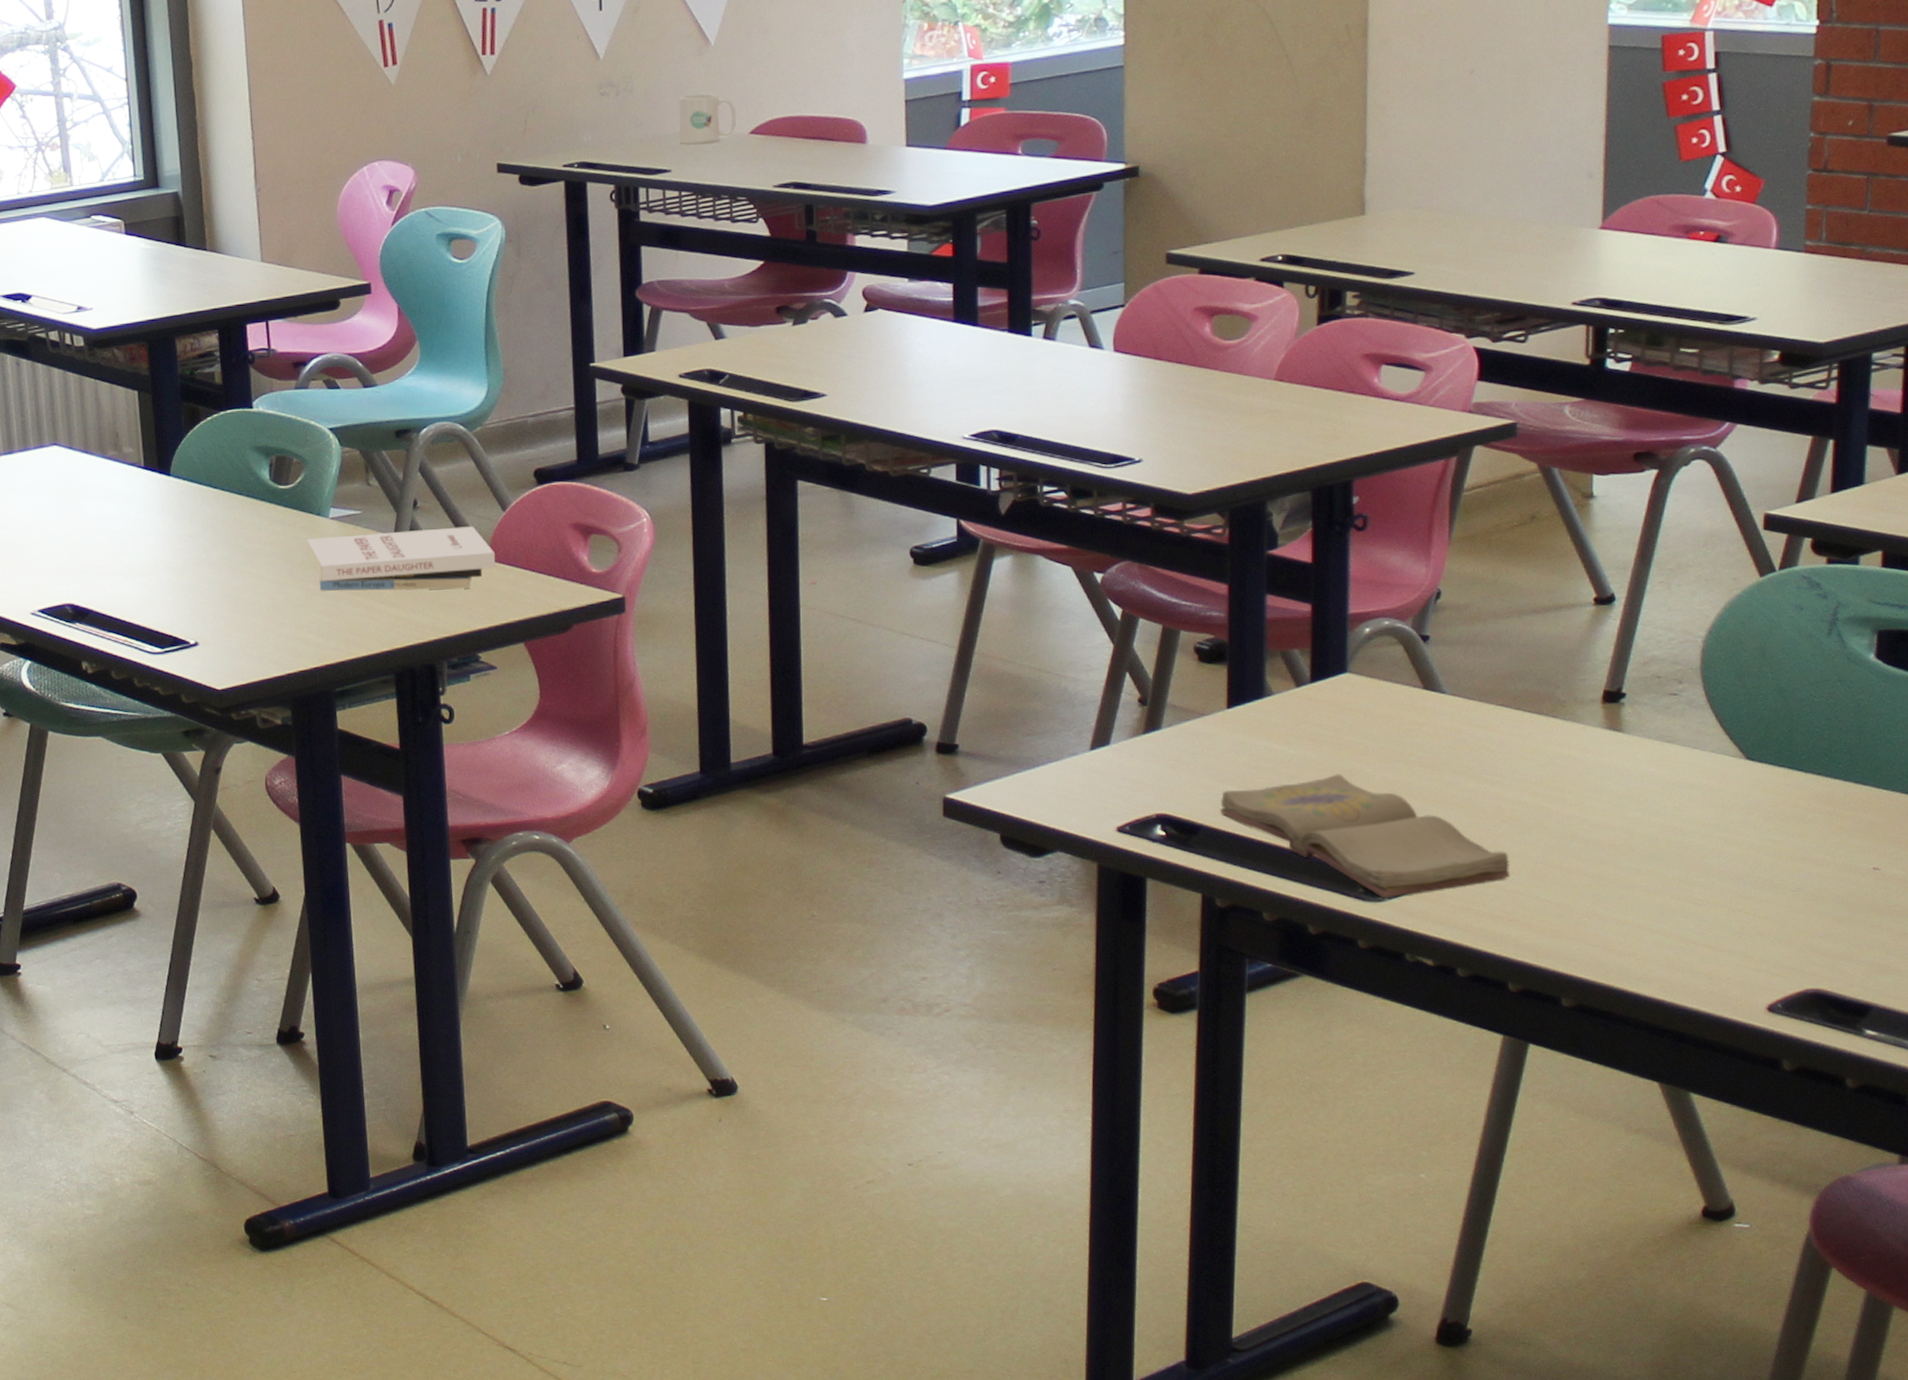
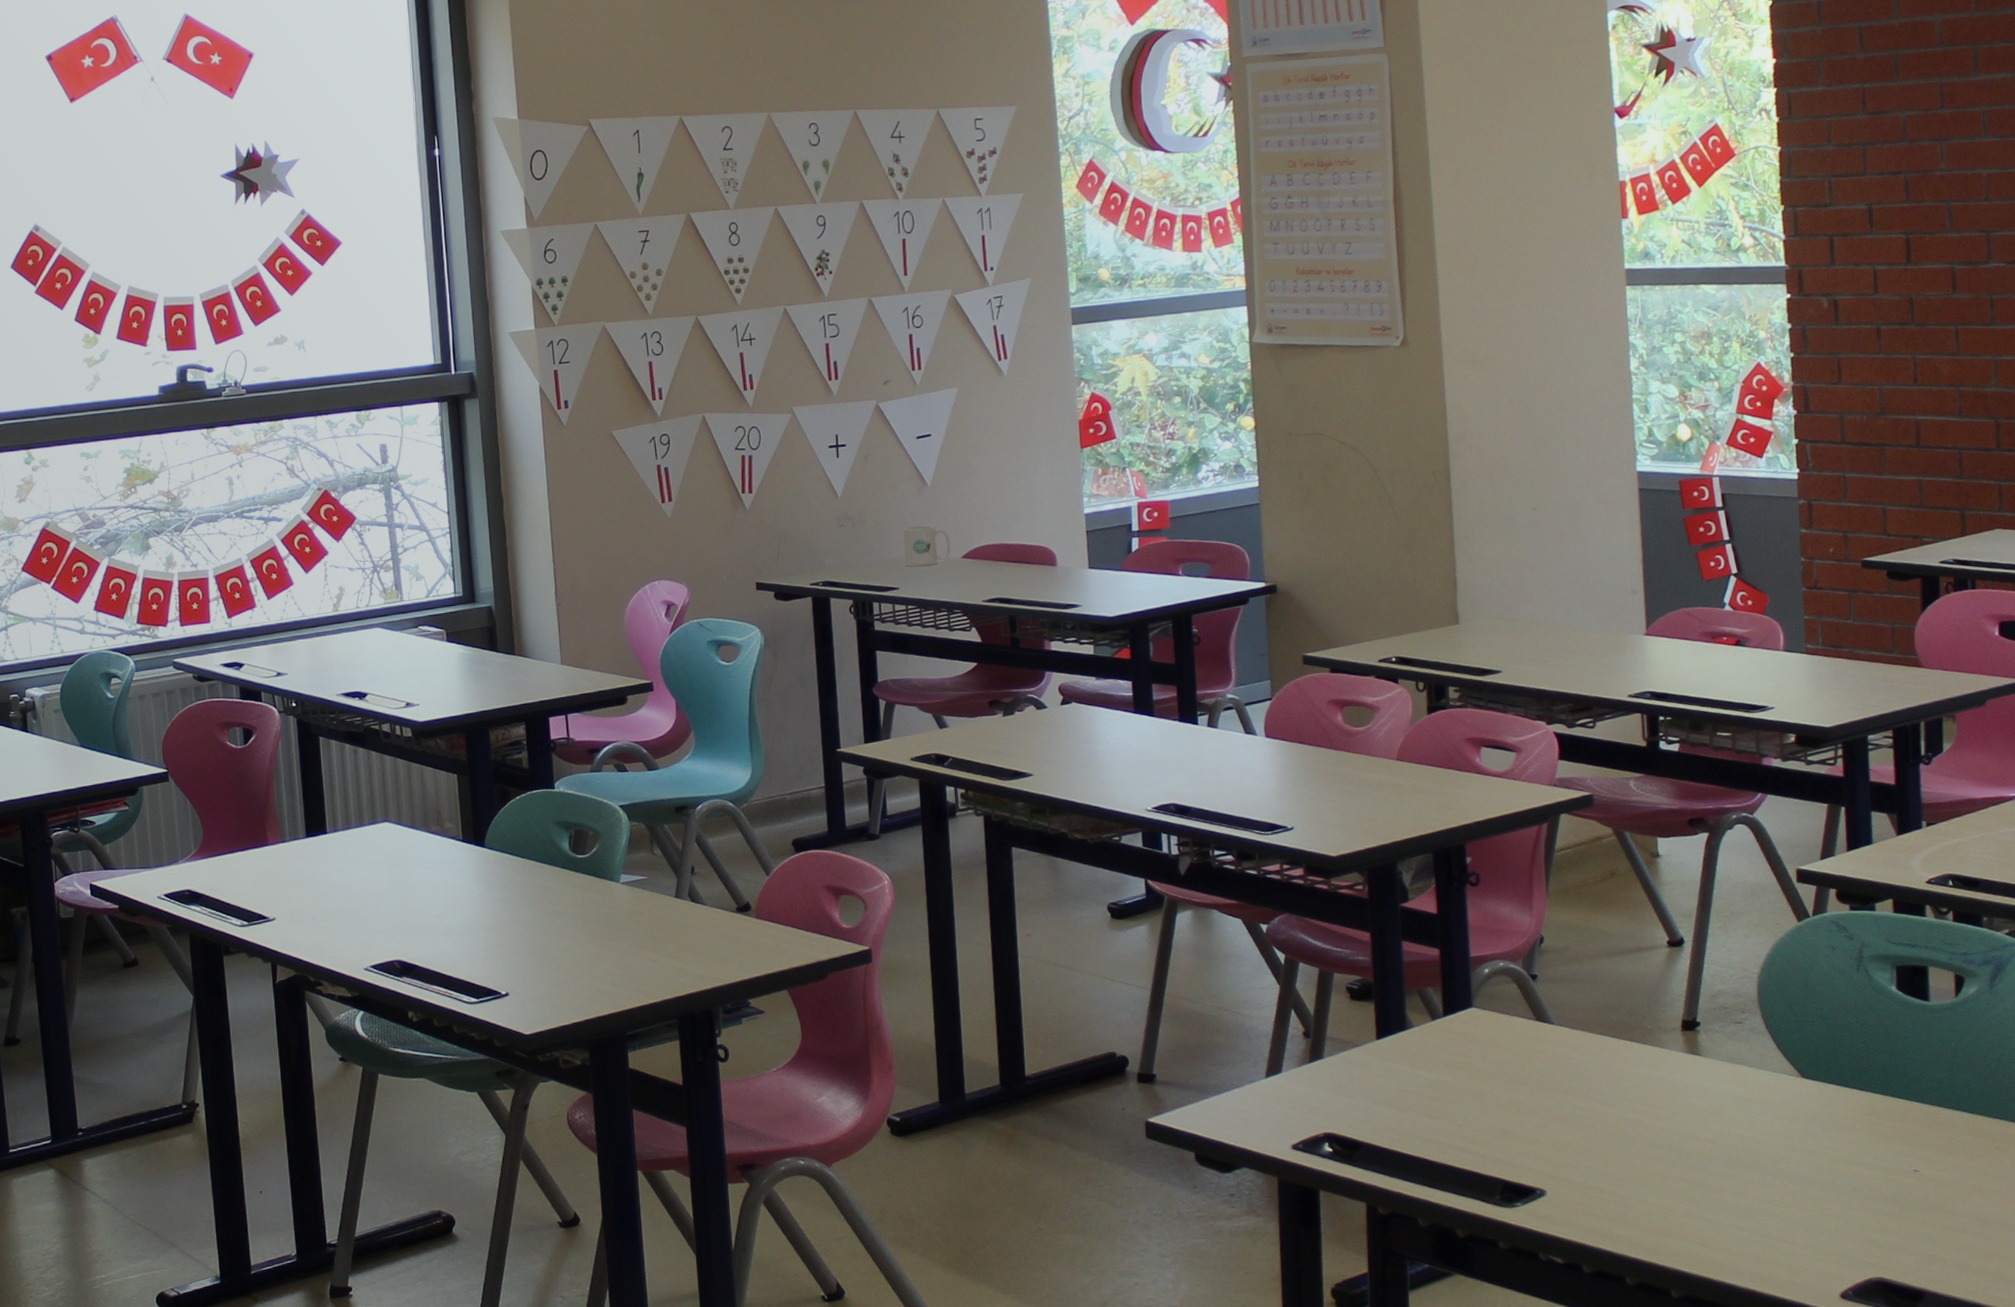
books: present [305,526,496,591] -> none [600,889,762,947]
diary: present [1220,773,1509,899] -> none [1376,1095,1619,1205]

